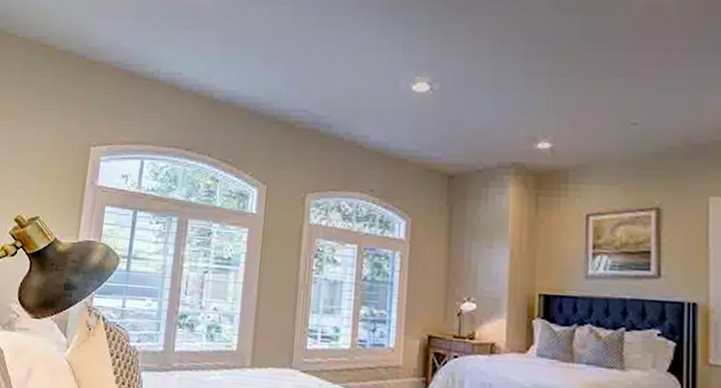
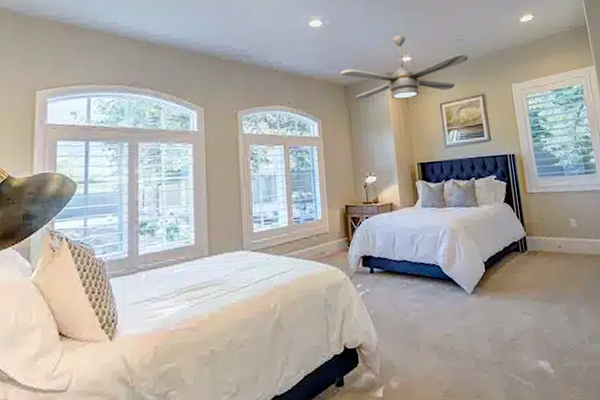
ceiling fan: none [445,111,643,202] -> present [340,35,469,100]

